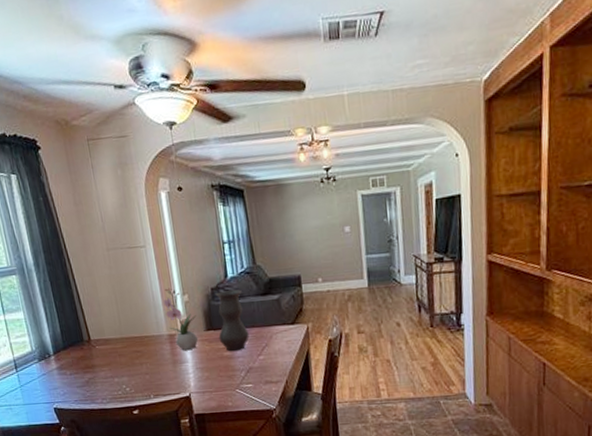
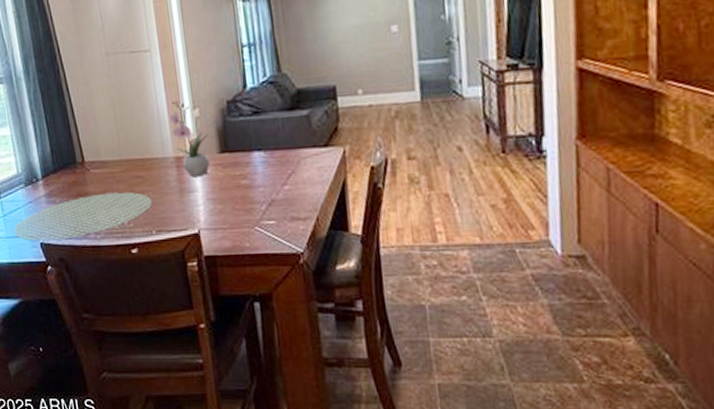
place mat: none [30,364,150,407] -> present [14,192,153,241]
vase: present [215,289,249,351] -> none [231,103,272,179]

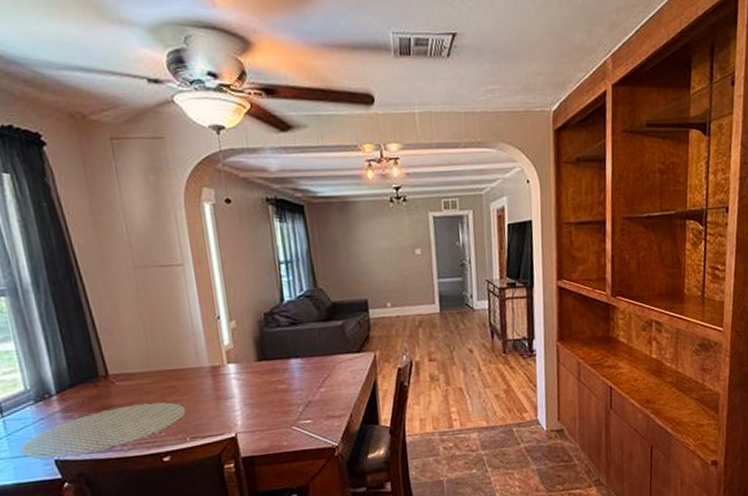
flower arrangement: present [169,100,210,178] -> none [204,313,247,385]

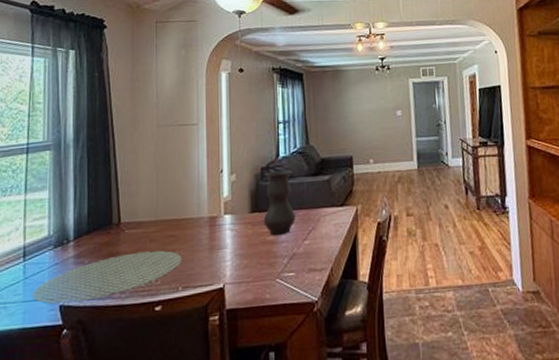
vase: none [268,315,309,384] -> present [263,170,296,235]

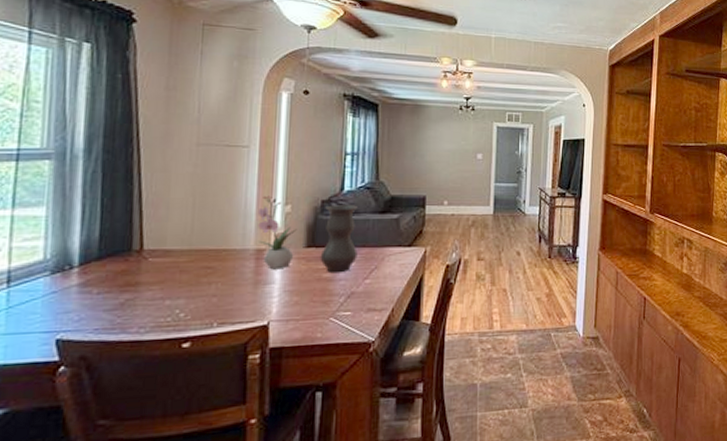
place mat: present [33,250,183,304] -> none [19,282,220,338]
flower arrangement: none [208,167,242,235] -> present [257,195,297,270]

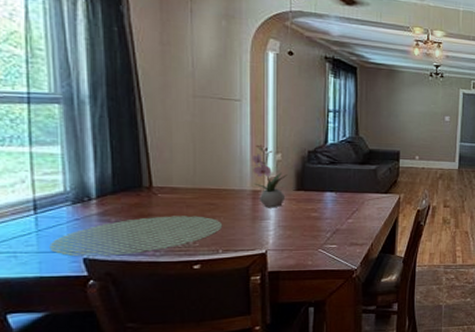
place mat: none [19,282,220,338] -> present [49,216,223,257]
vase: present [320,205,358,272] -> none [308,155,341,212]

